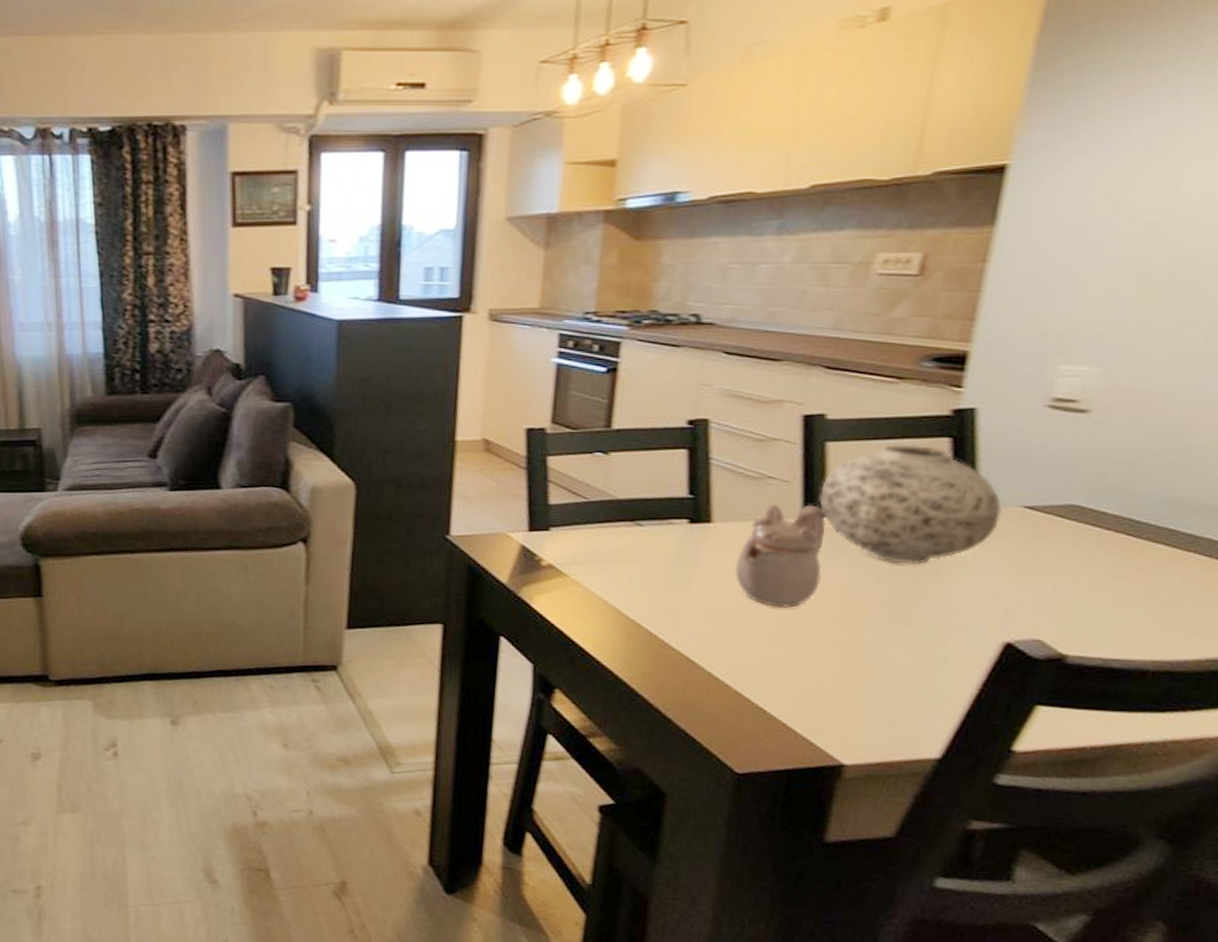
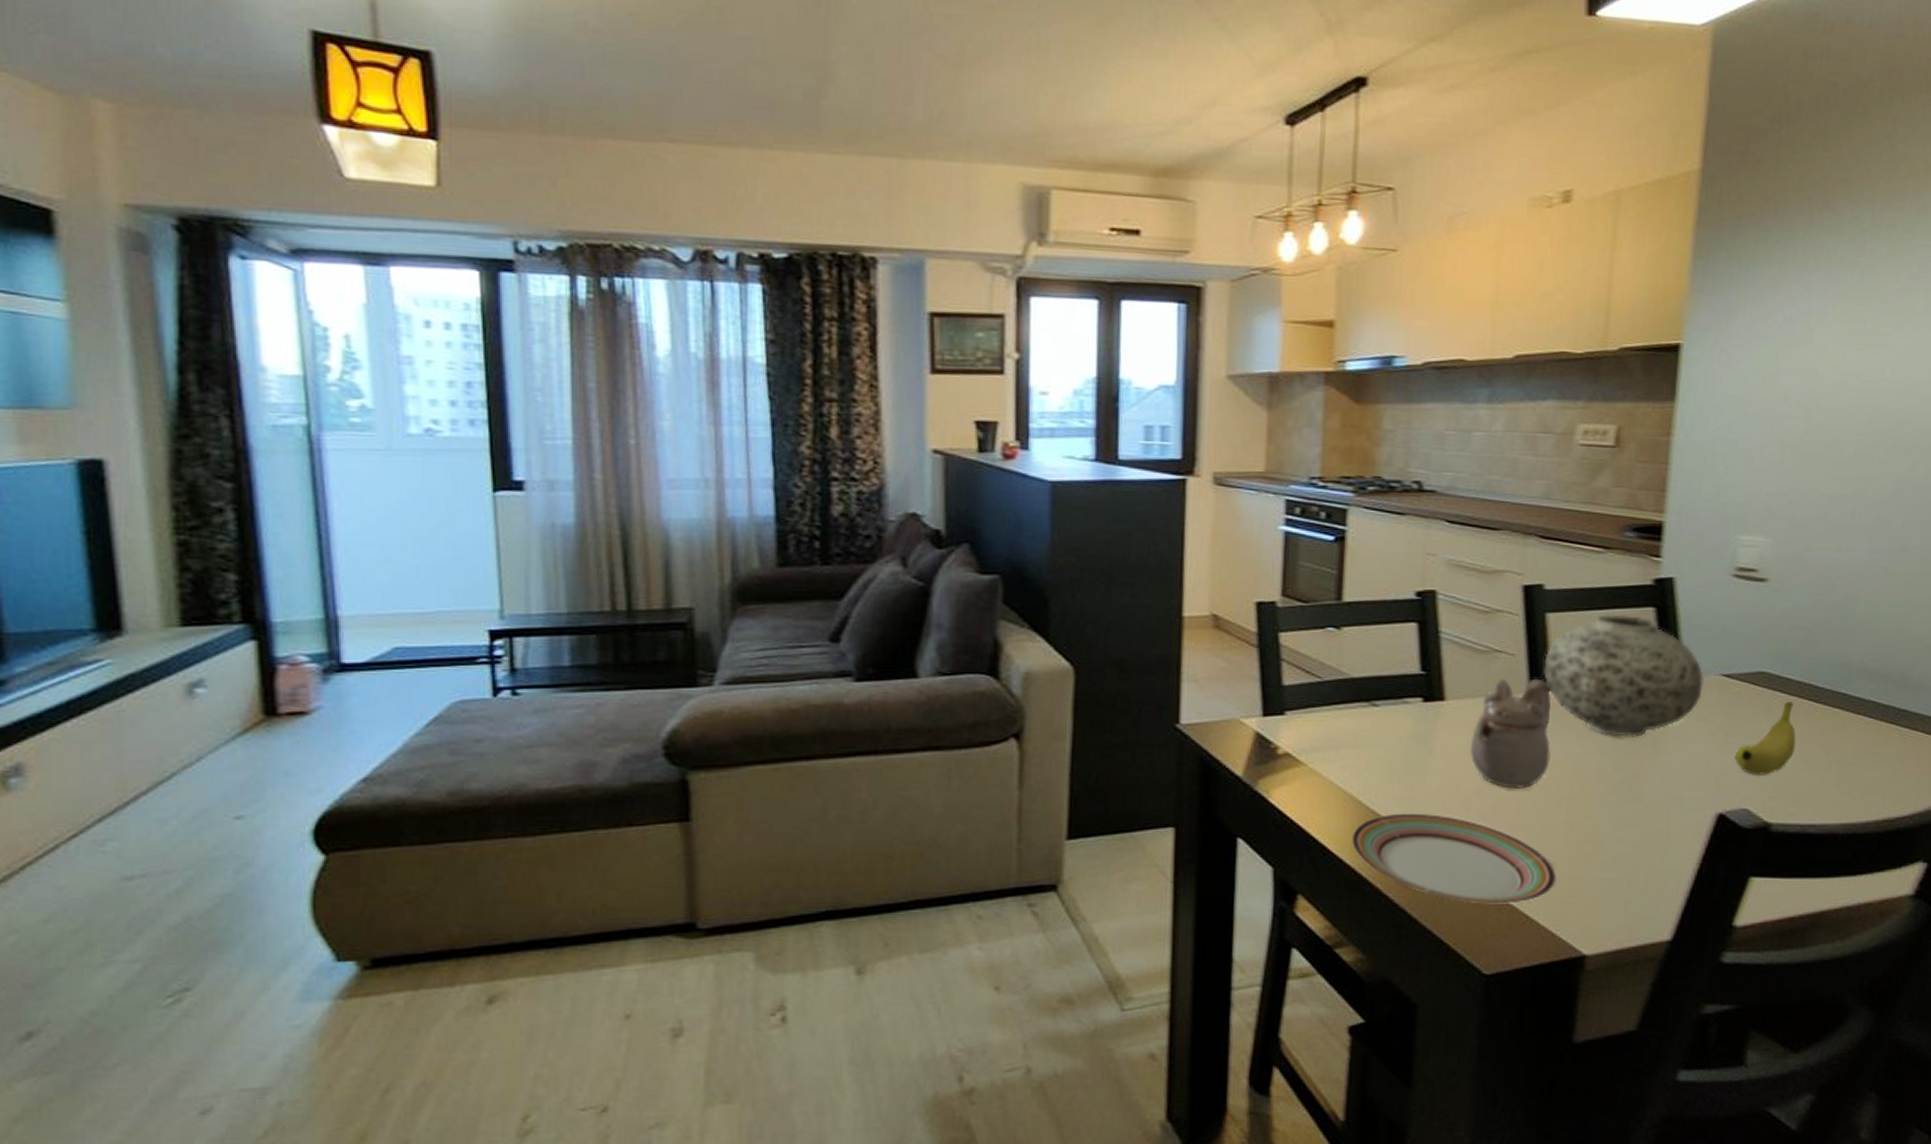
plate: none [609,623,819,712] -> present [1351,813,1557,904]
fruit: none [1030,534,1108,608] -> present [1734,700,1796,775]

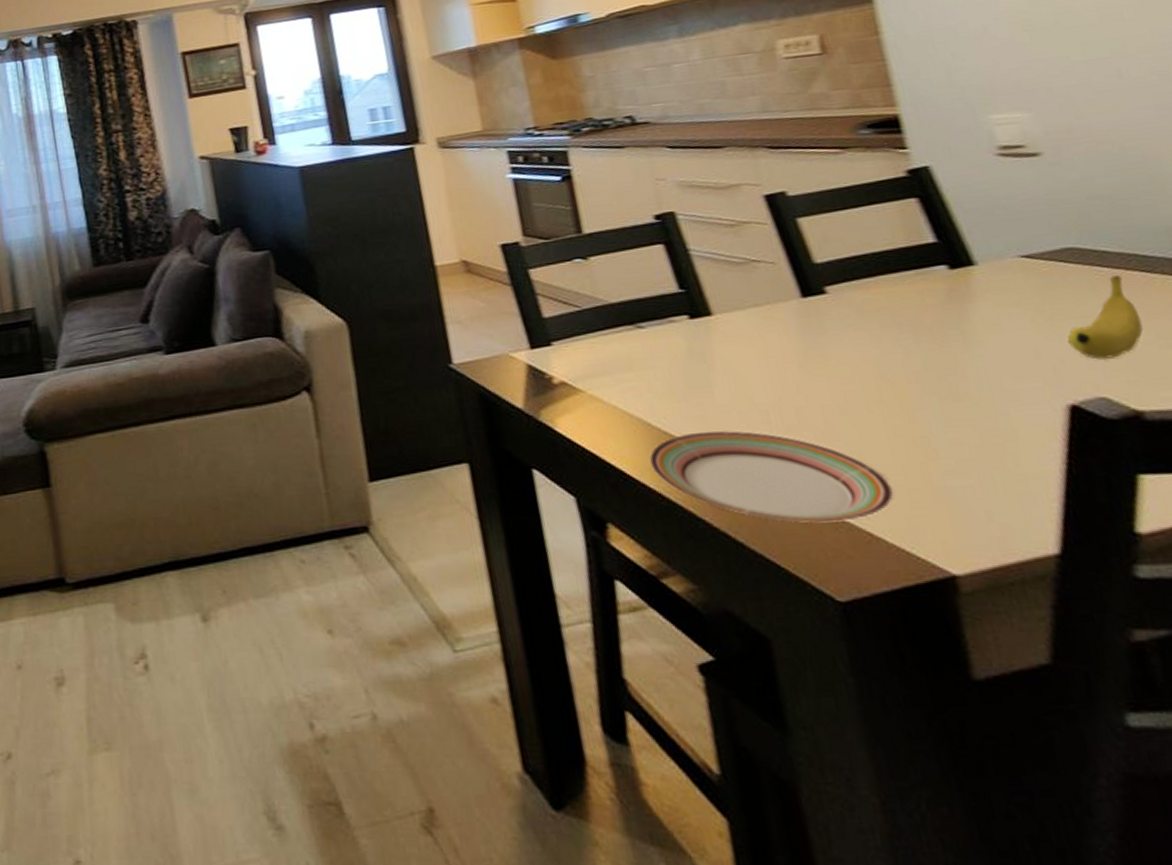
teapot: present [1470,678,1552,789] -> none [751,282,847,398]
vase: present [1544,614,1704,739] -> none [807,208,1005,334]

